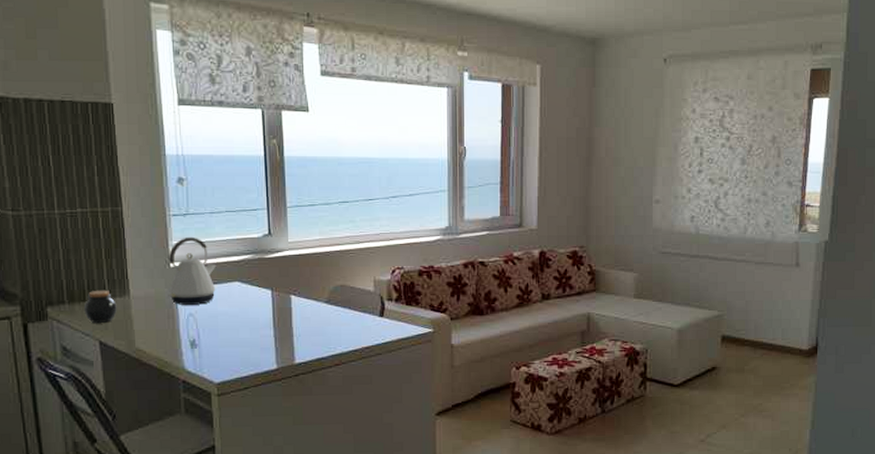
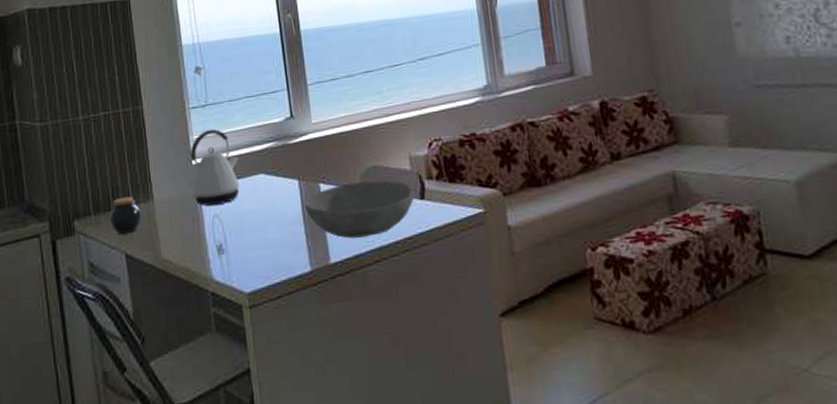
bowl: none [276,297,375,344] -> present [304,180,415,239]

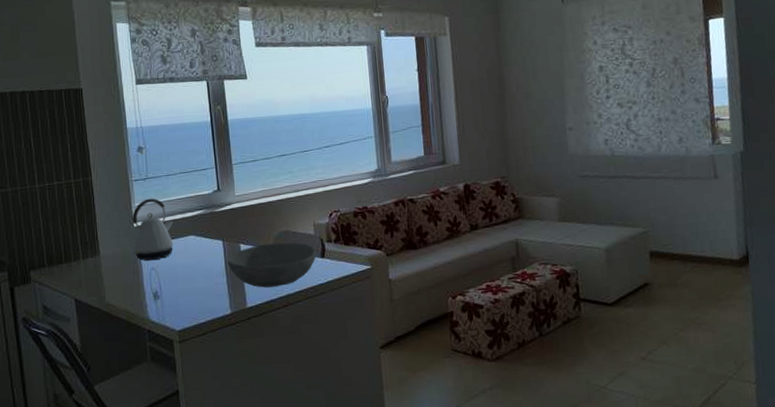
jar: present [109,196,142,234] -> none [61,251,89,283]

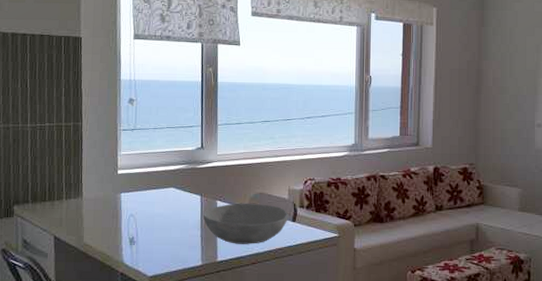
kettle: present [132,198,174,261] -> none [114,148,156,207]

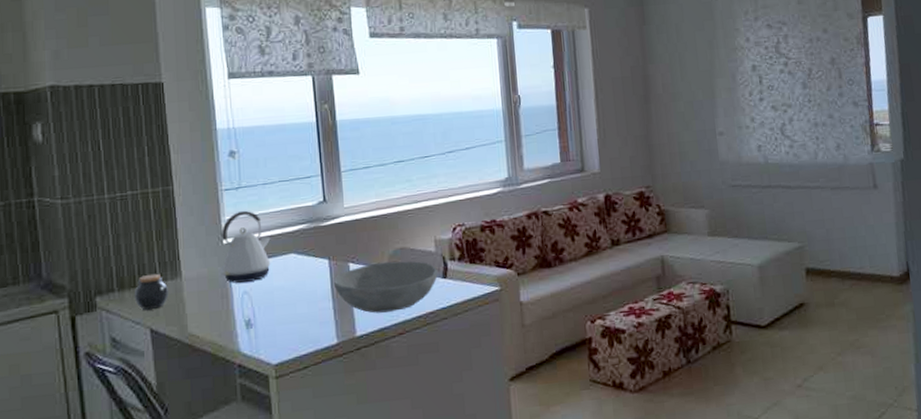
jar: none [43,192,71,220] -> present [134,273,168,310]
kettle: none [114,148,156,207] -> present [221,210,271,283]

